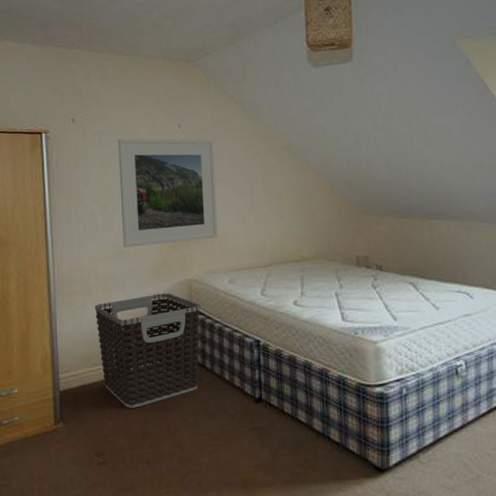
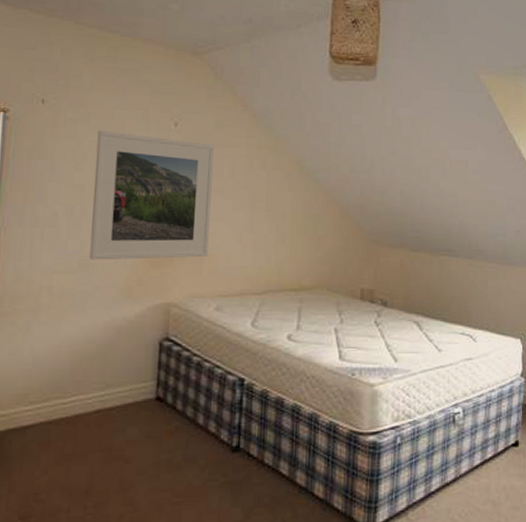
clothes hamper: present [94,293,200,408] -> none [41,318,178,458]

